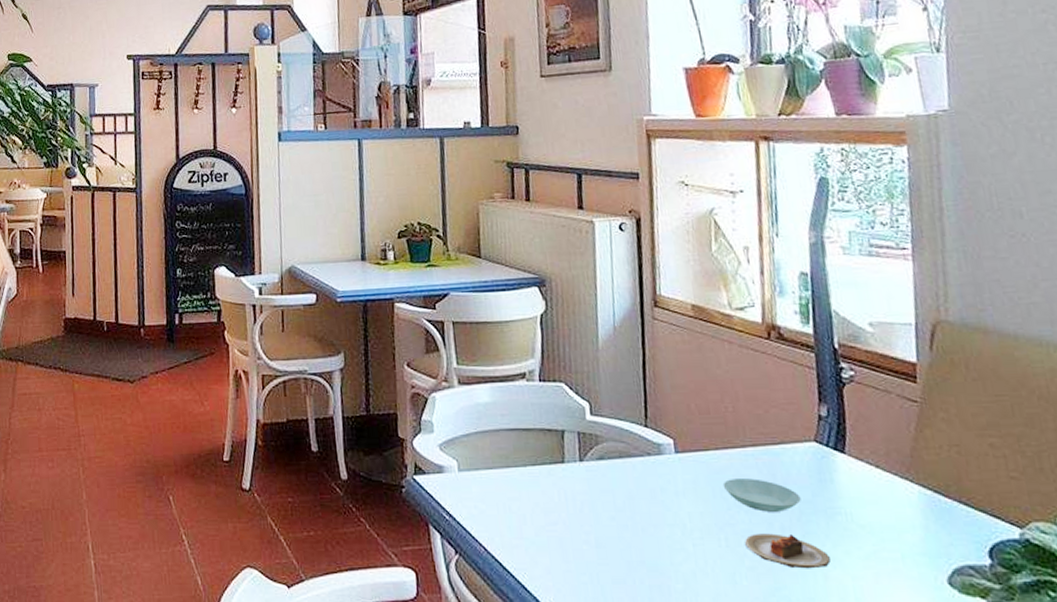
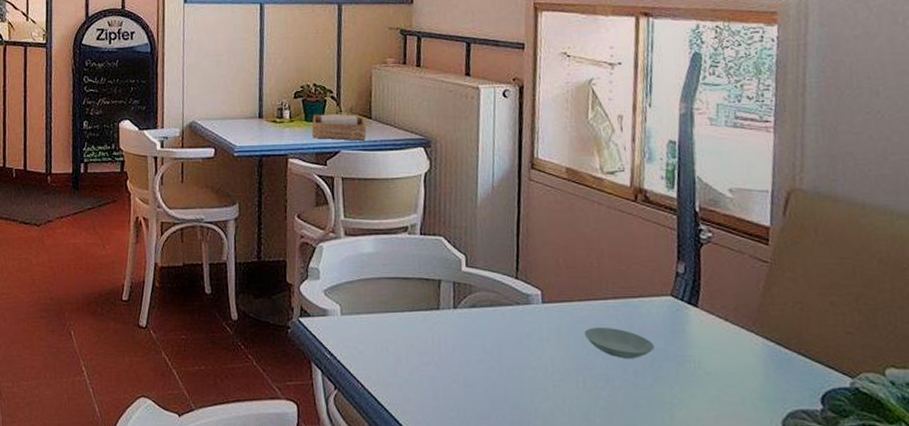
napkin holder: none [418,253,476,282] -> present [312,113,366,141]
cake slice: present [745,533,831,569] -> none [601,377,677,410]

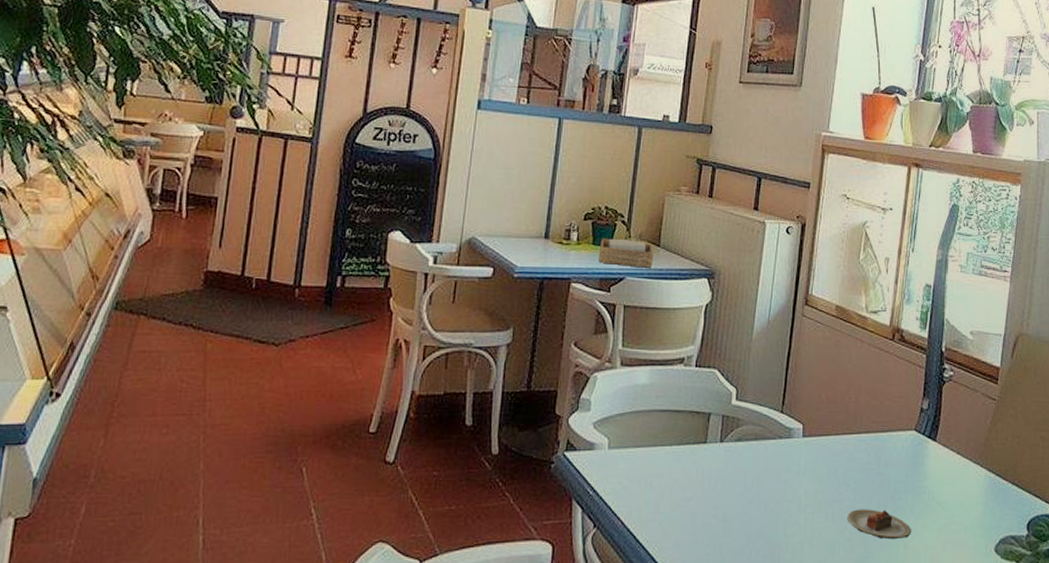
saucer: present [584,328,655,358] -> none [837,461,897,490]
cake slice: none [601,377,677,410] -> present [847,509,911,540]

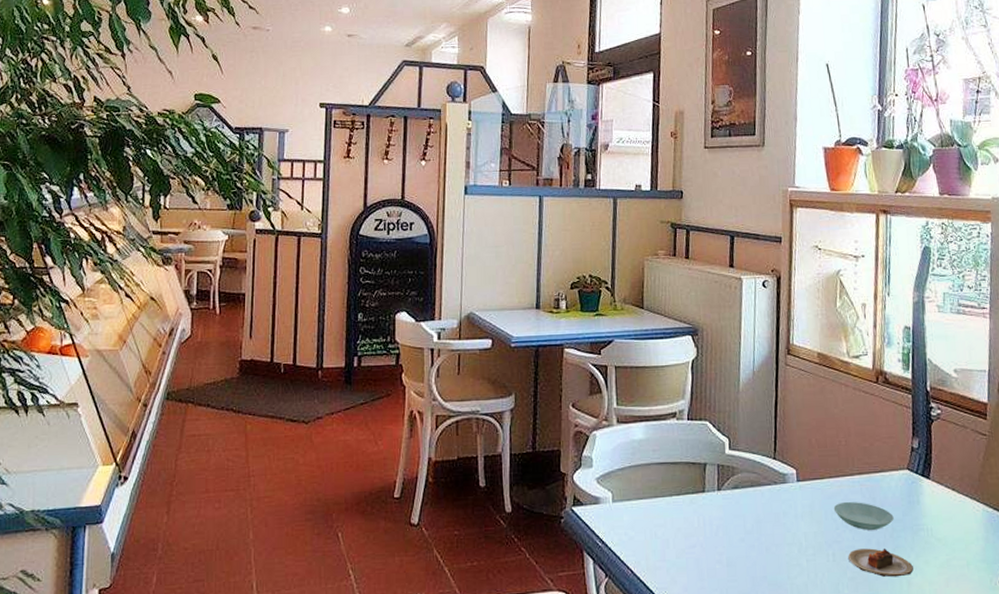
napkin holder: present [598,238,653,268] -> none [587,303,638,330]
saucer: none [837,461,897,490] -> present [833,502,894,530]

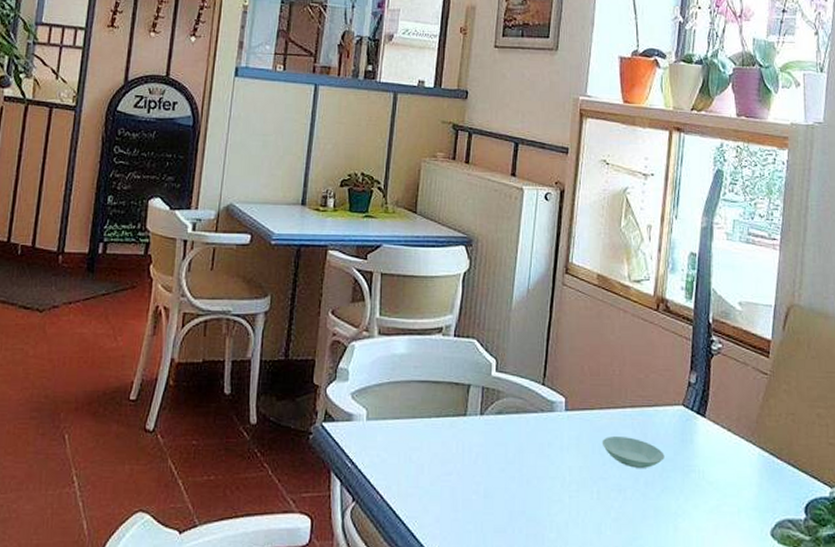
cake slice: present [848,548,913,577] -> none [614,487,681,521]

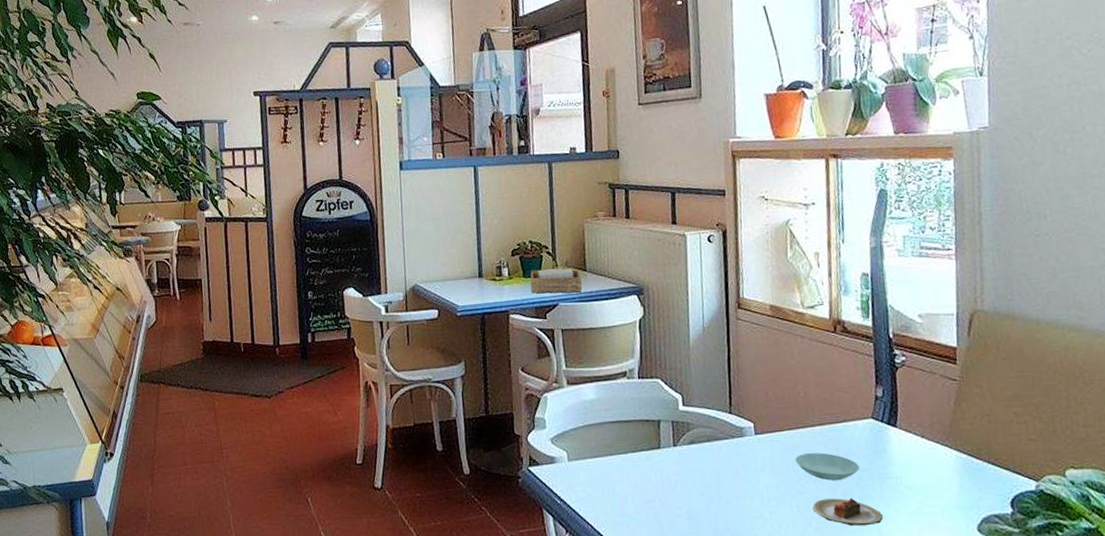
napkin holder: none [355,205,410,235] -> present [530,268,582,294]
cake slice: none [614,487,681,521] -> present [813,498,883,526]

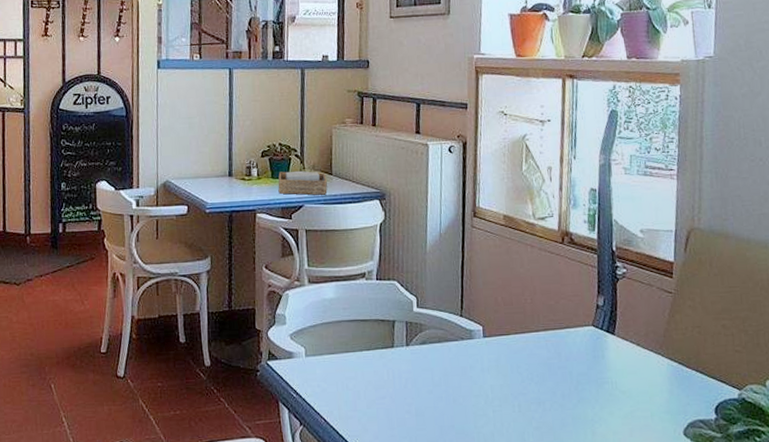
saucer: present [795,452,860,480] -> none [519,356,579,383]
cake slice: present [813,498,883,526] -> none [534,400,598,427]

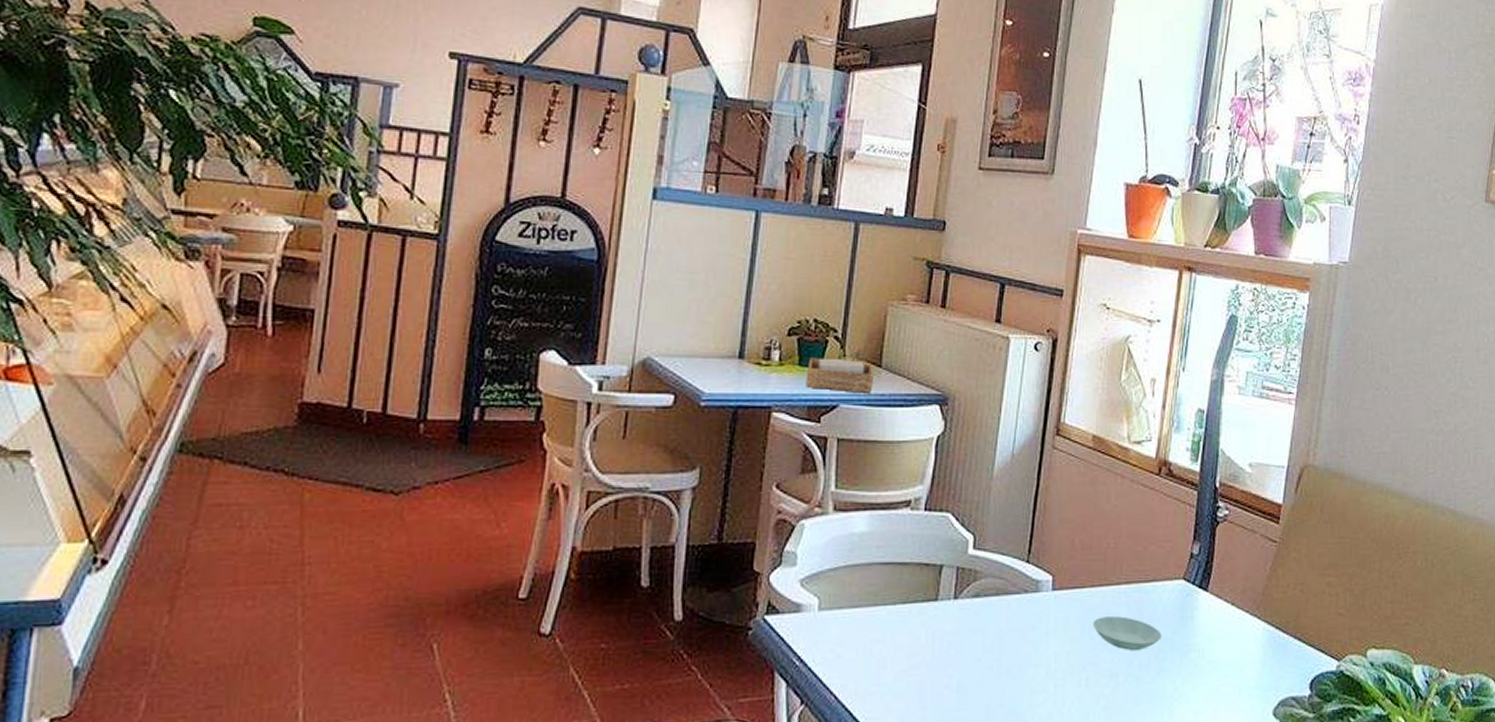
saucer: none [519,356,579,383] -> present [1092,616,1162,650]

